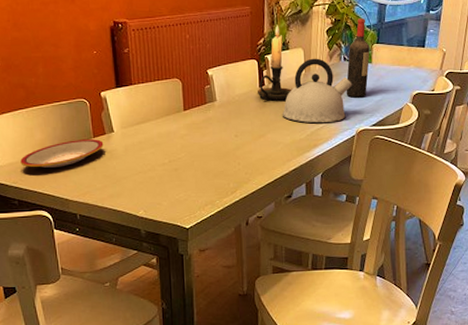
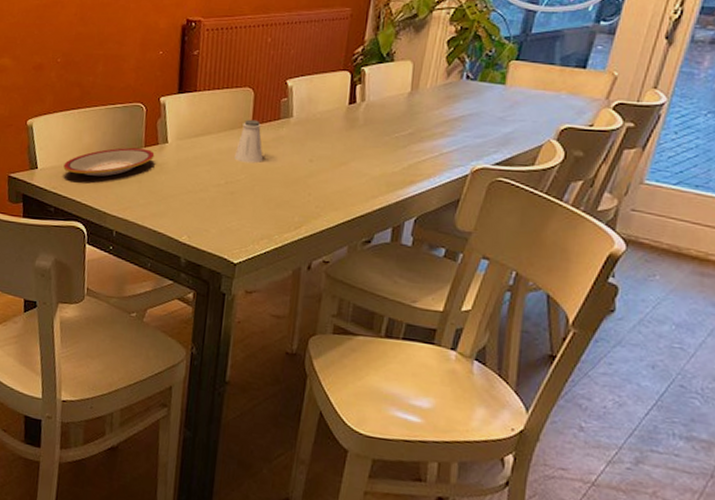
saltshaker: none [173,105,197,143] -> present [235,119,263,164]
candle holder: present [258,24,292,101] -> none [346,30,391,123]
kettle: present [282,58,353,124] -> none [373,74,474,156]
wine bottle: present [346,18,370,98] -> none [463,27,505,127]

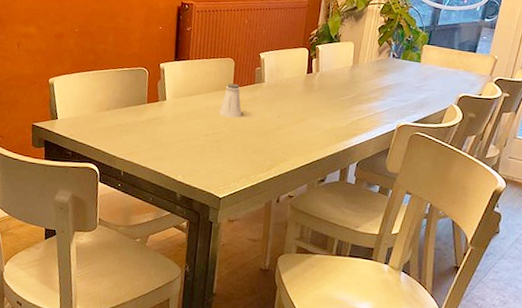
plate: present [63,148,155,177] -> none [79,103,156,127]

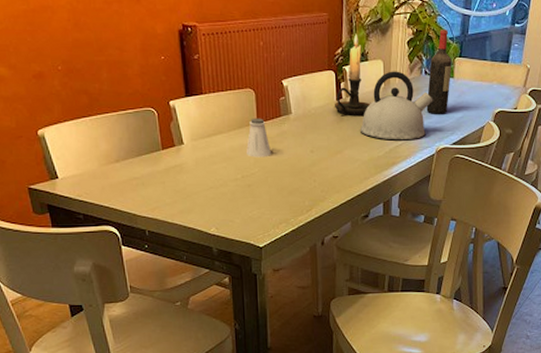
candle holder: none [305,18,339,89] -> present [335,33,371,115]
kettle: none [325,52,399,115] -> present [359,71,433,141]
wine bottle: none [391,19,420,94] -> present [426,29,452,114]

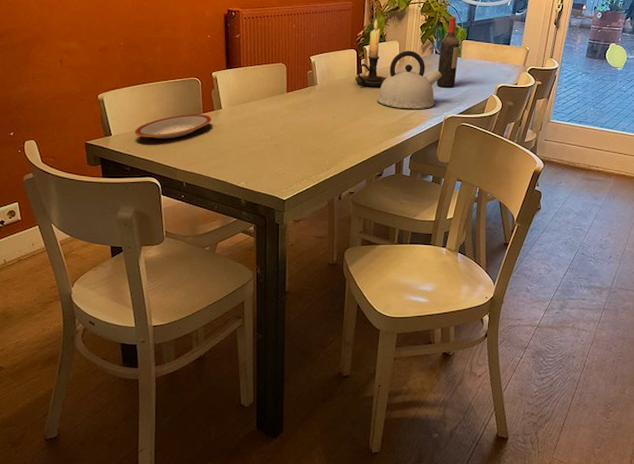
plate: none [85,151,173,182] -> present [135,114,212,140]
saltshaker: present [246,118,271,158] -> none [276,88,298,122]

